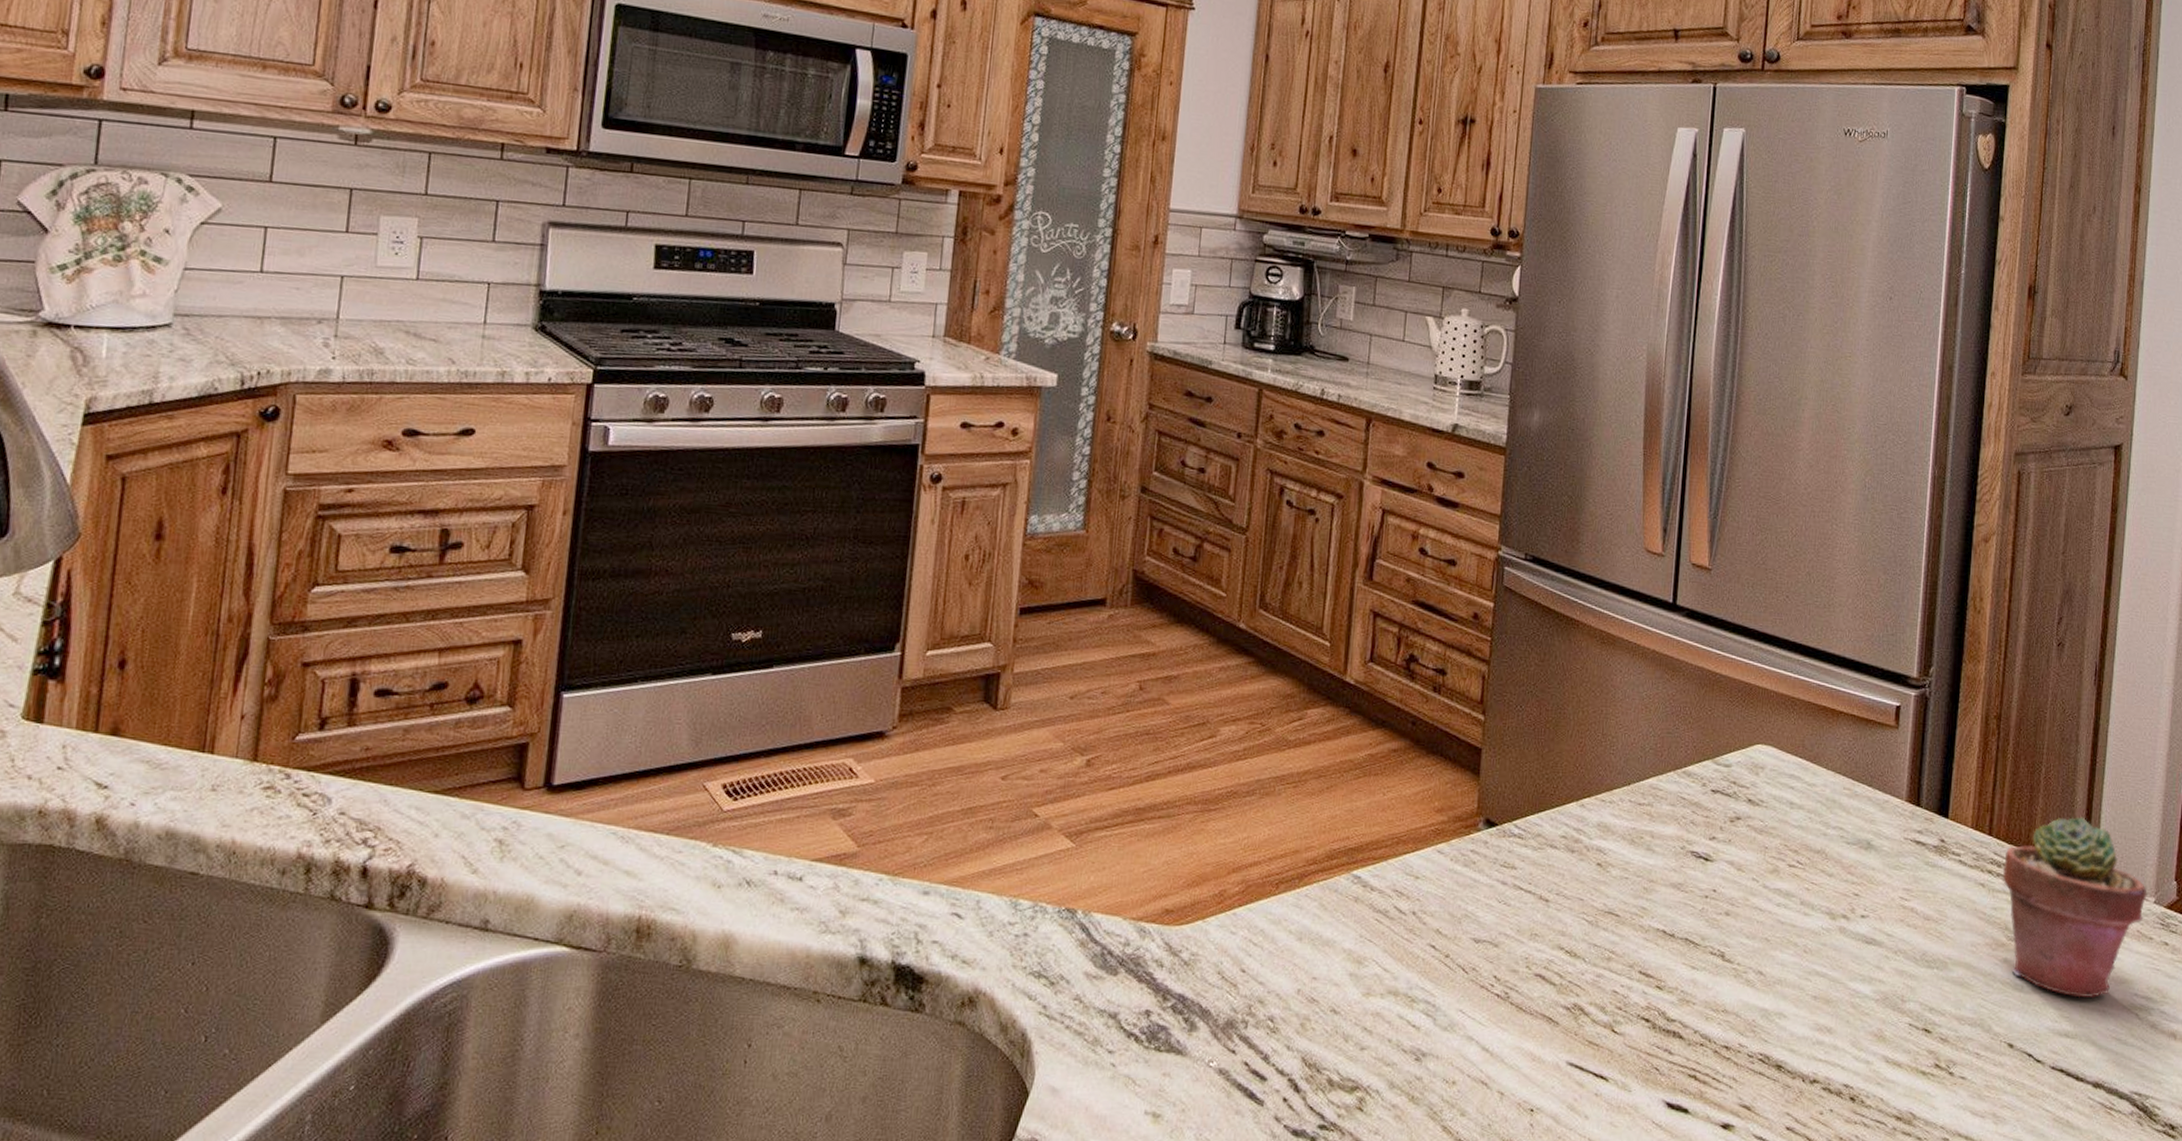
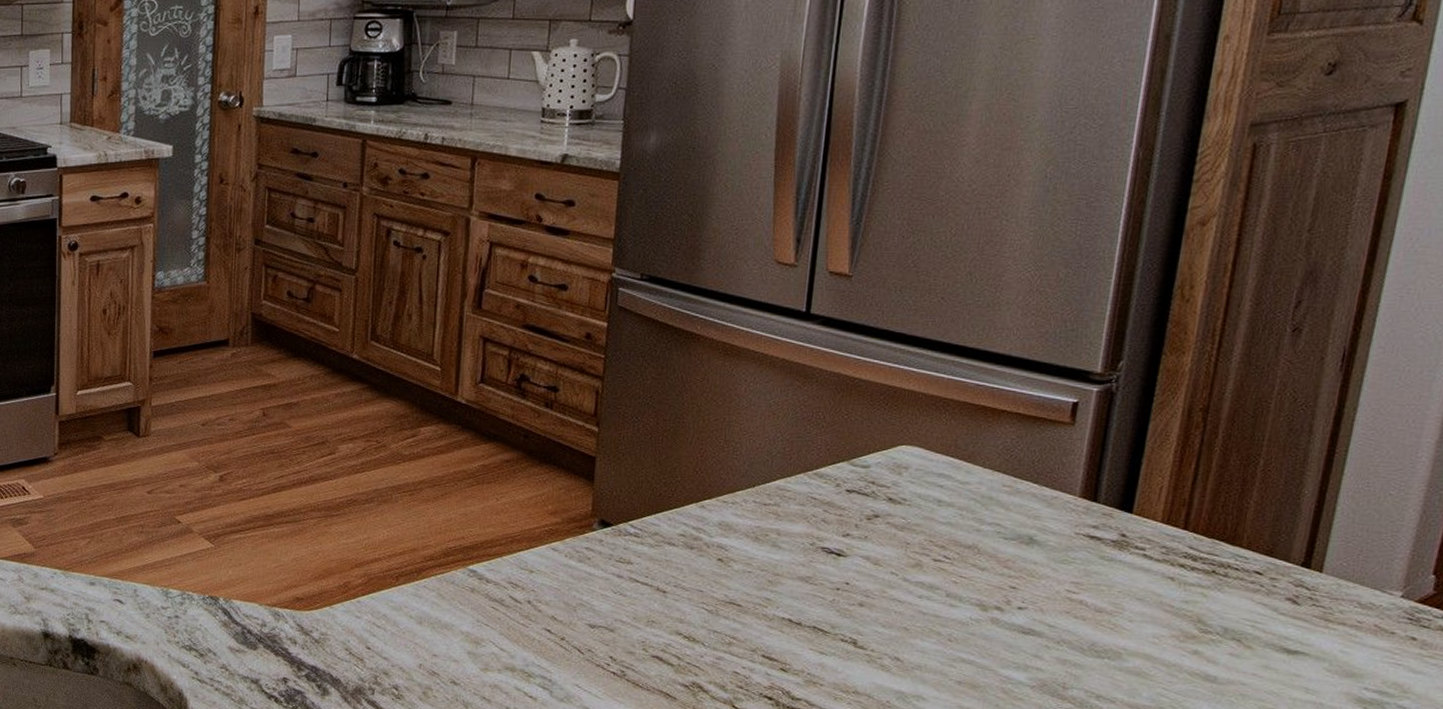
potted succulent: present [2002,817,2147,999] -> none [1197,509,1393,691]

